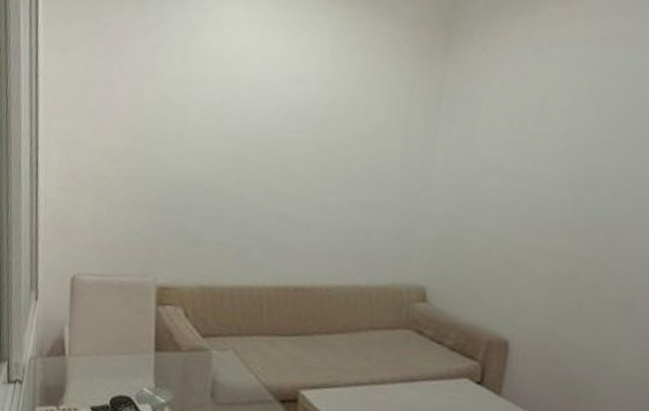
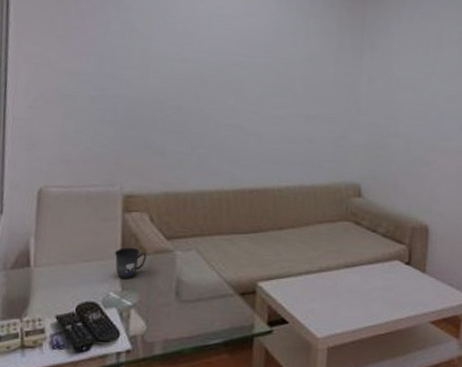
mug: none [147,342,181,376] -> present [114,248,147,279]

